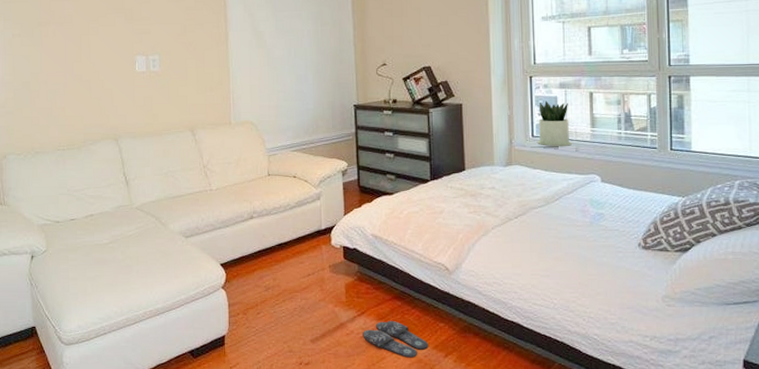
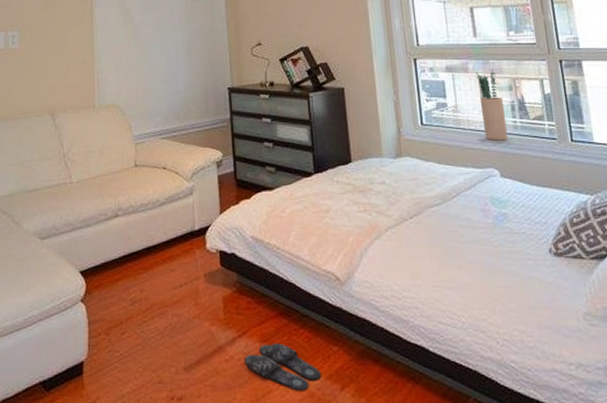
planter: present [536,100,573,147] -> none [426,85,466,137]
vase: none [588,85,612,150] -> present [476,69,509,140]

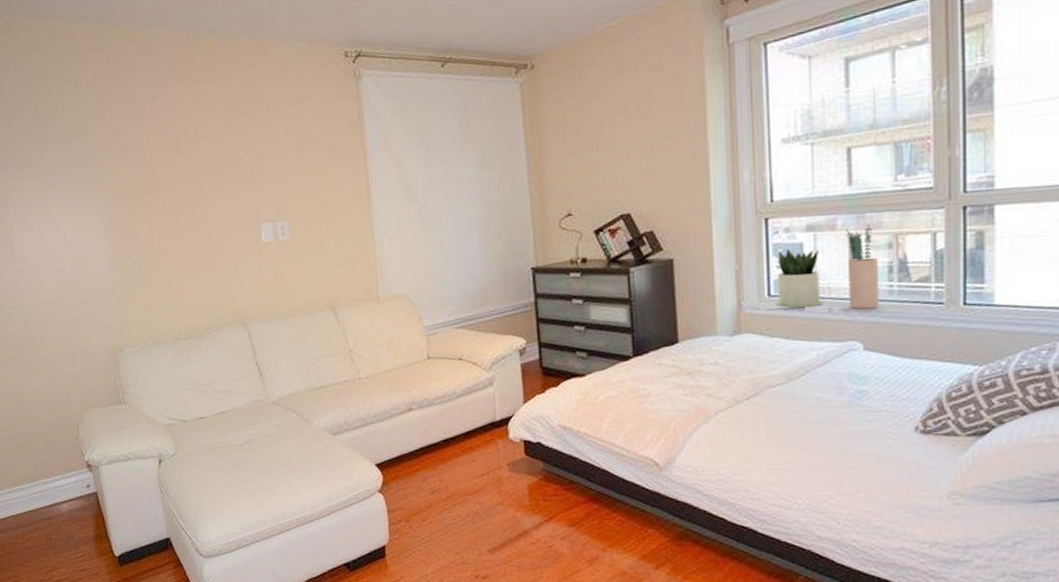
slippers: present [244,342,322,391] -> none [551,526,635,570]
planter: none [426,85,466,137] -> present [774,248,825,309]

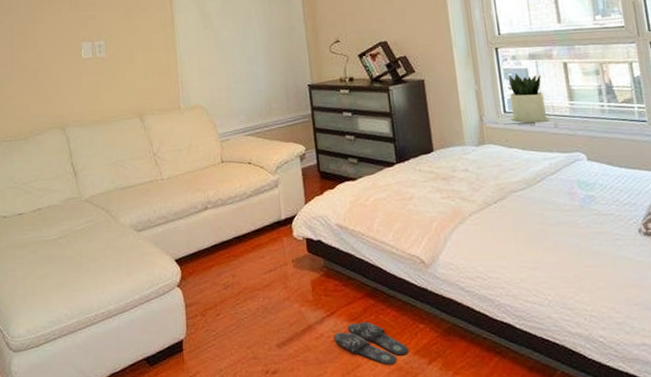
slippers: none [551,526,635,570] -> present [334,321,409,365]
vase: present [846,224,880,310] -> none [561,54,596,125]

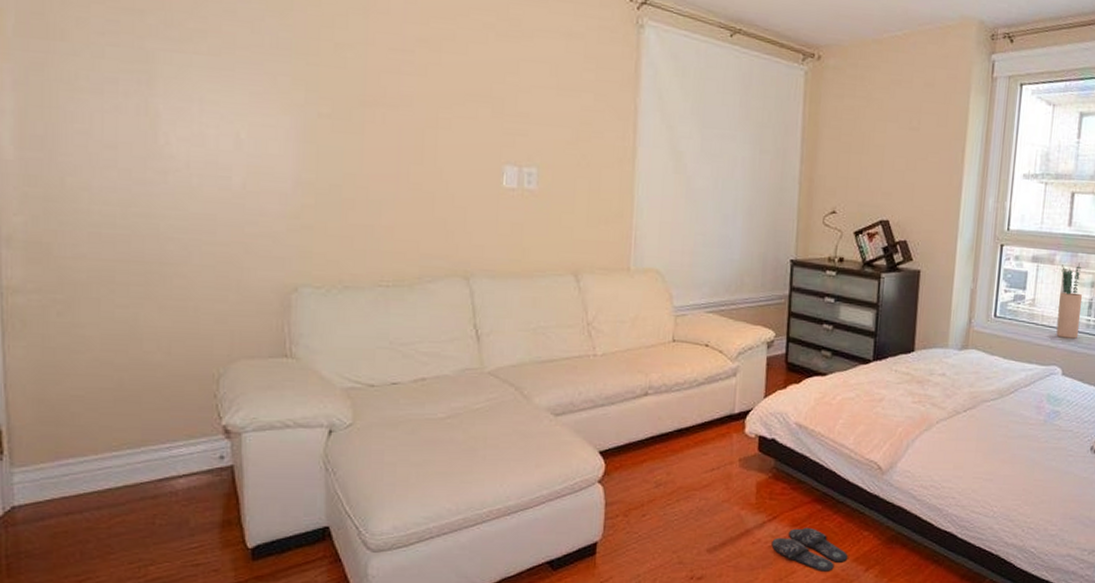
planter: present [509,73,551,124] -> none [998,275,1039,332]
vase: none [561,54,596,125] -> present [1056,263,1083,339]

